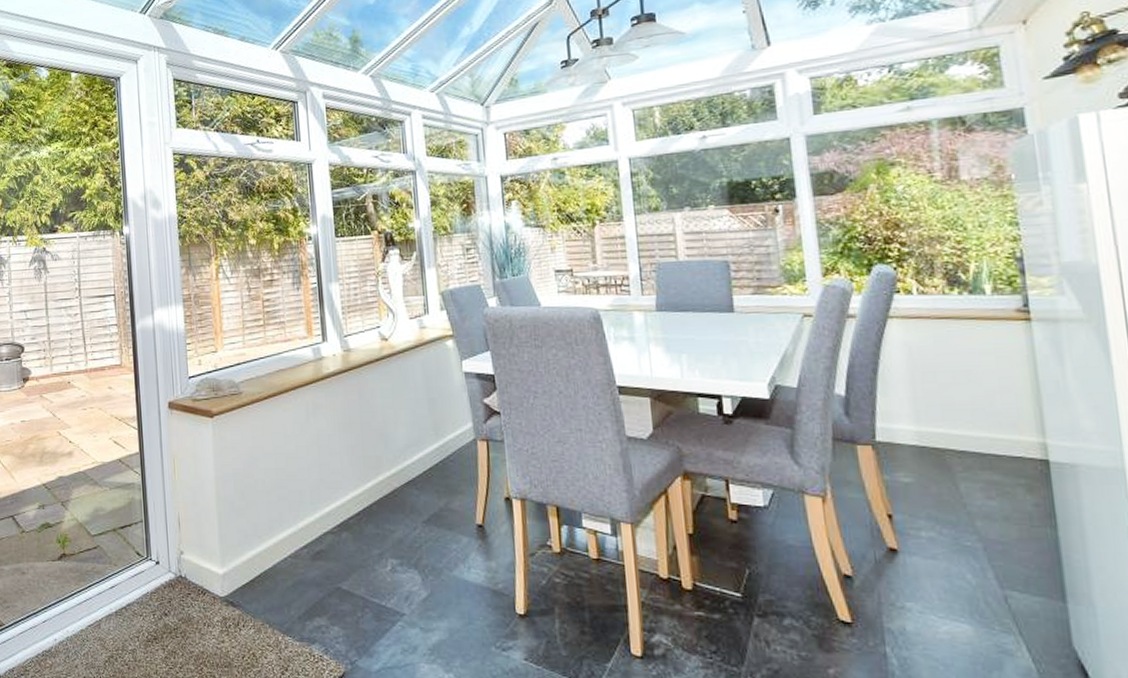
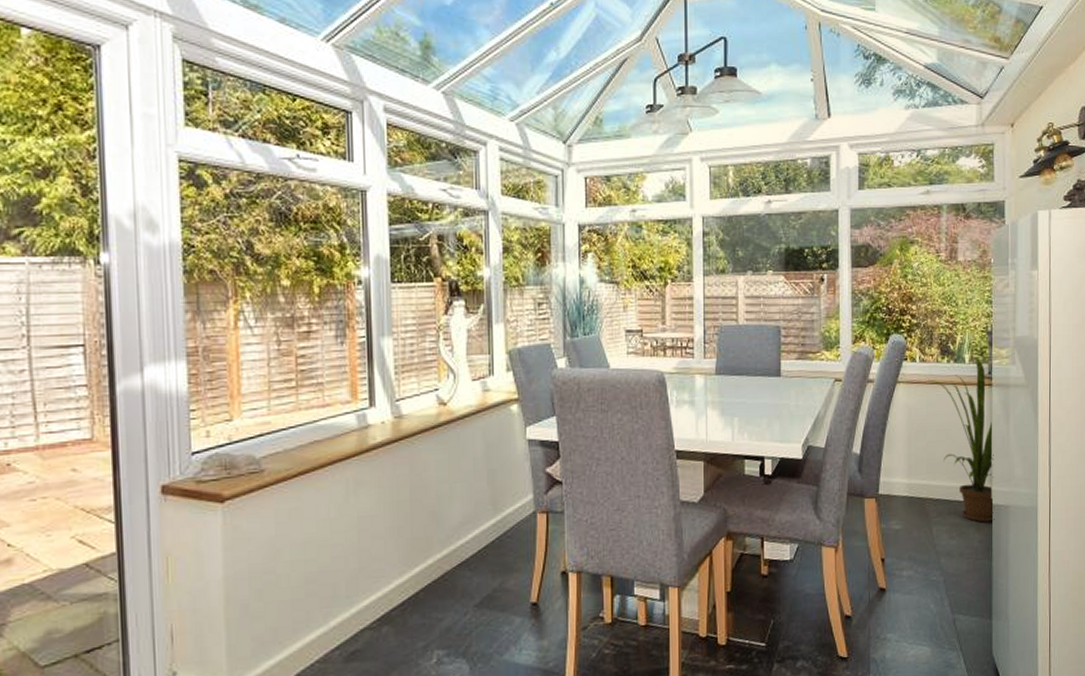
house plant: none [932,286,1056,482] -> present [928,356,995,523]

